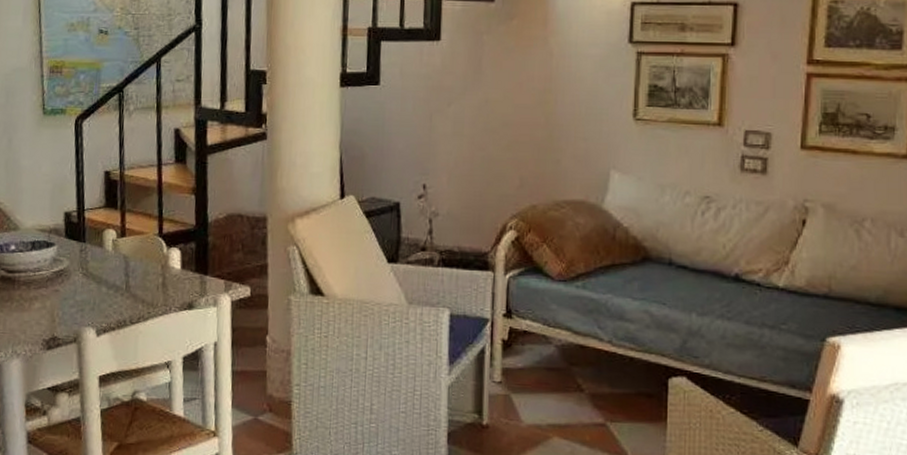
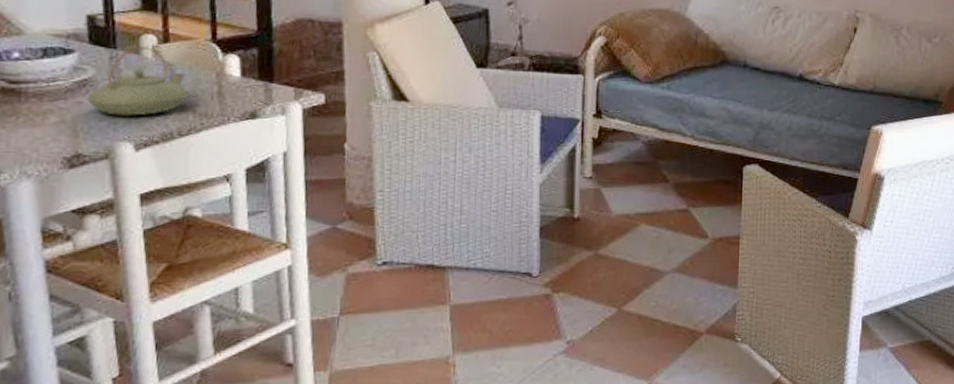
teapot: none [62,240,141,304] -> present [87,47,191,116]

